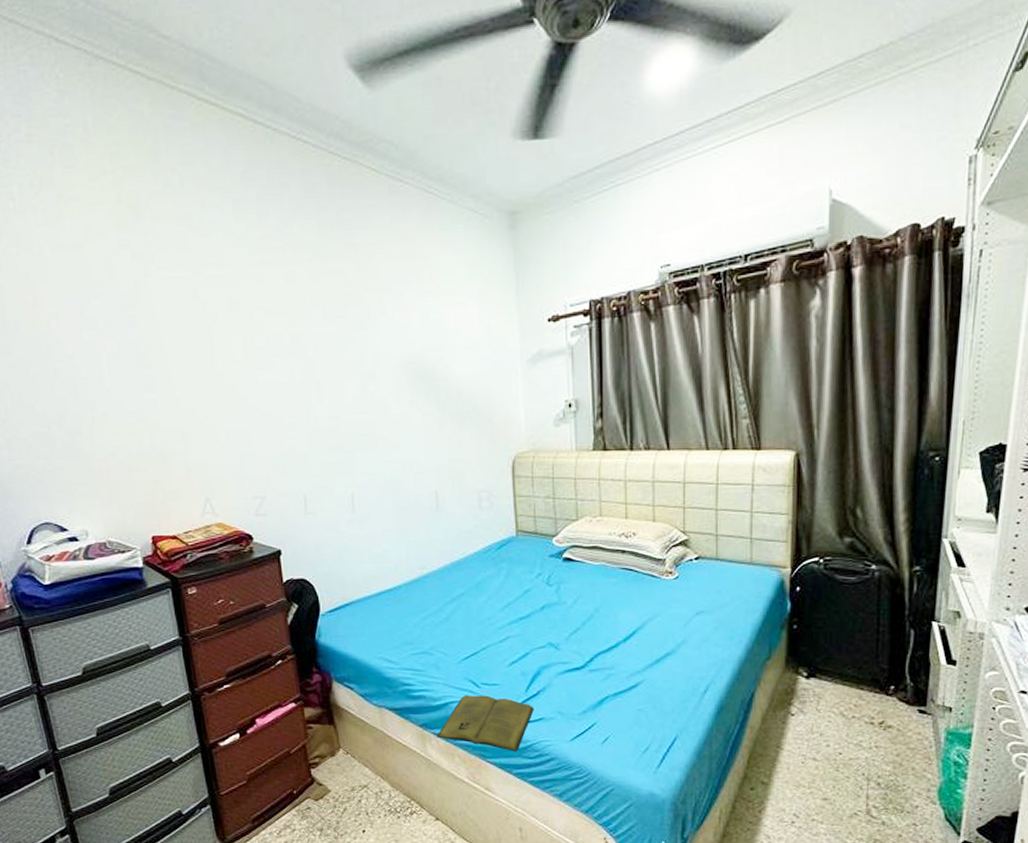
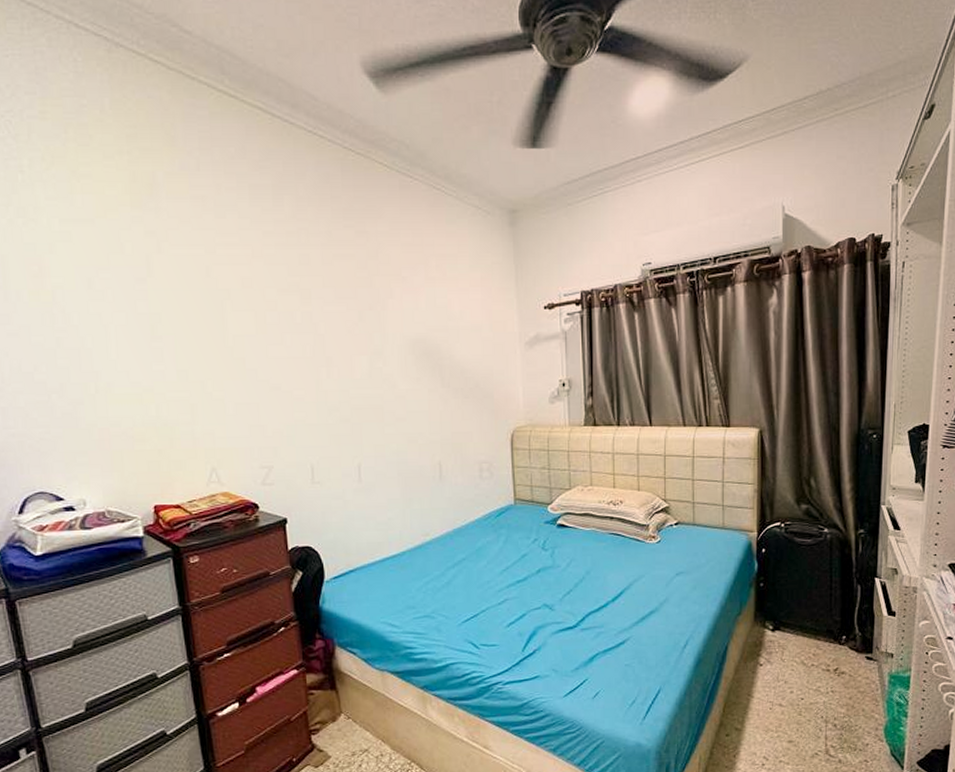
book: present [436,695,534,751] -> none [437,656,530,709]

